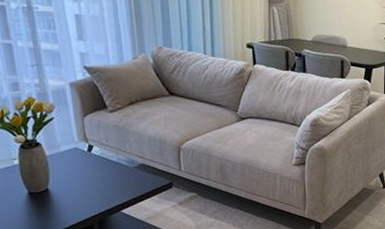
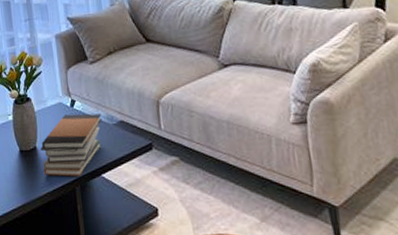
book stack: none [53,158,123,215] -> present [40,113,102,177]

